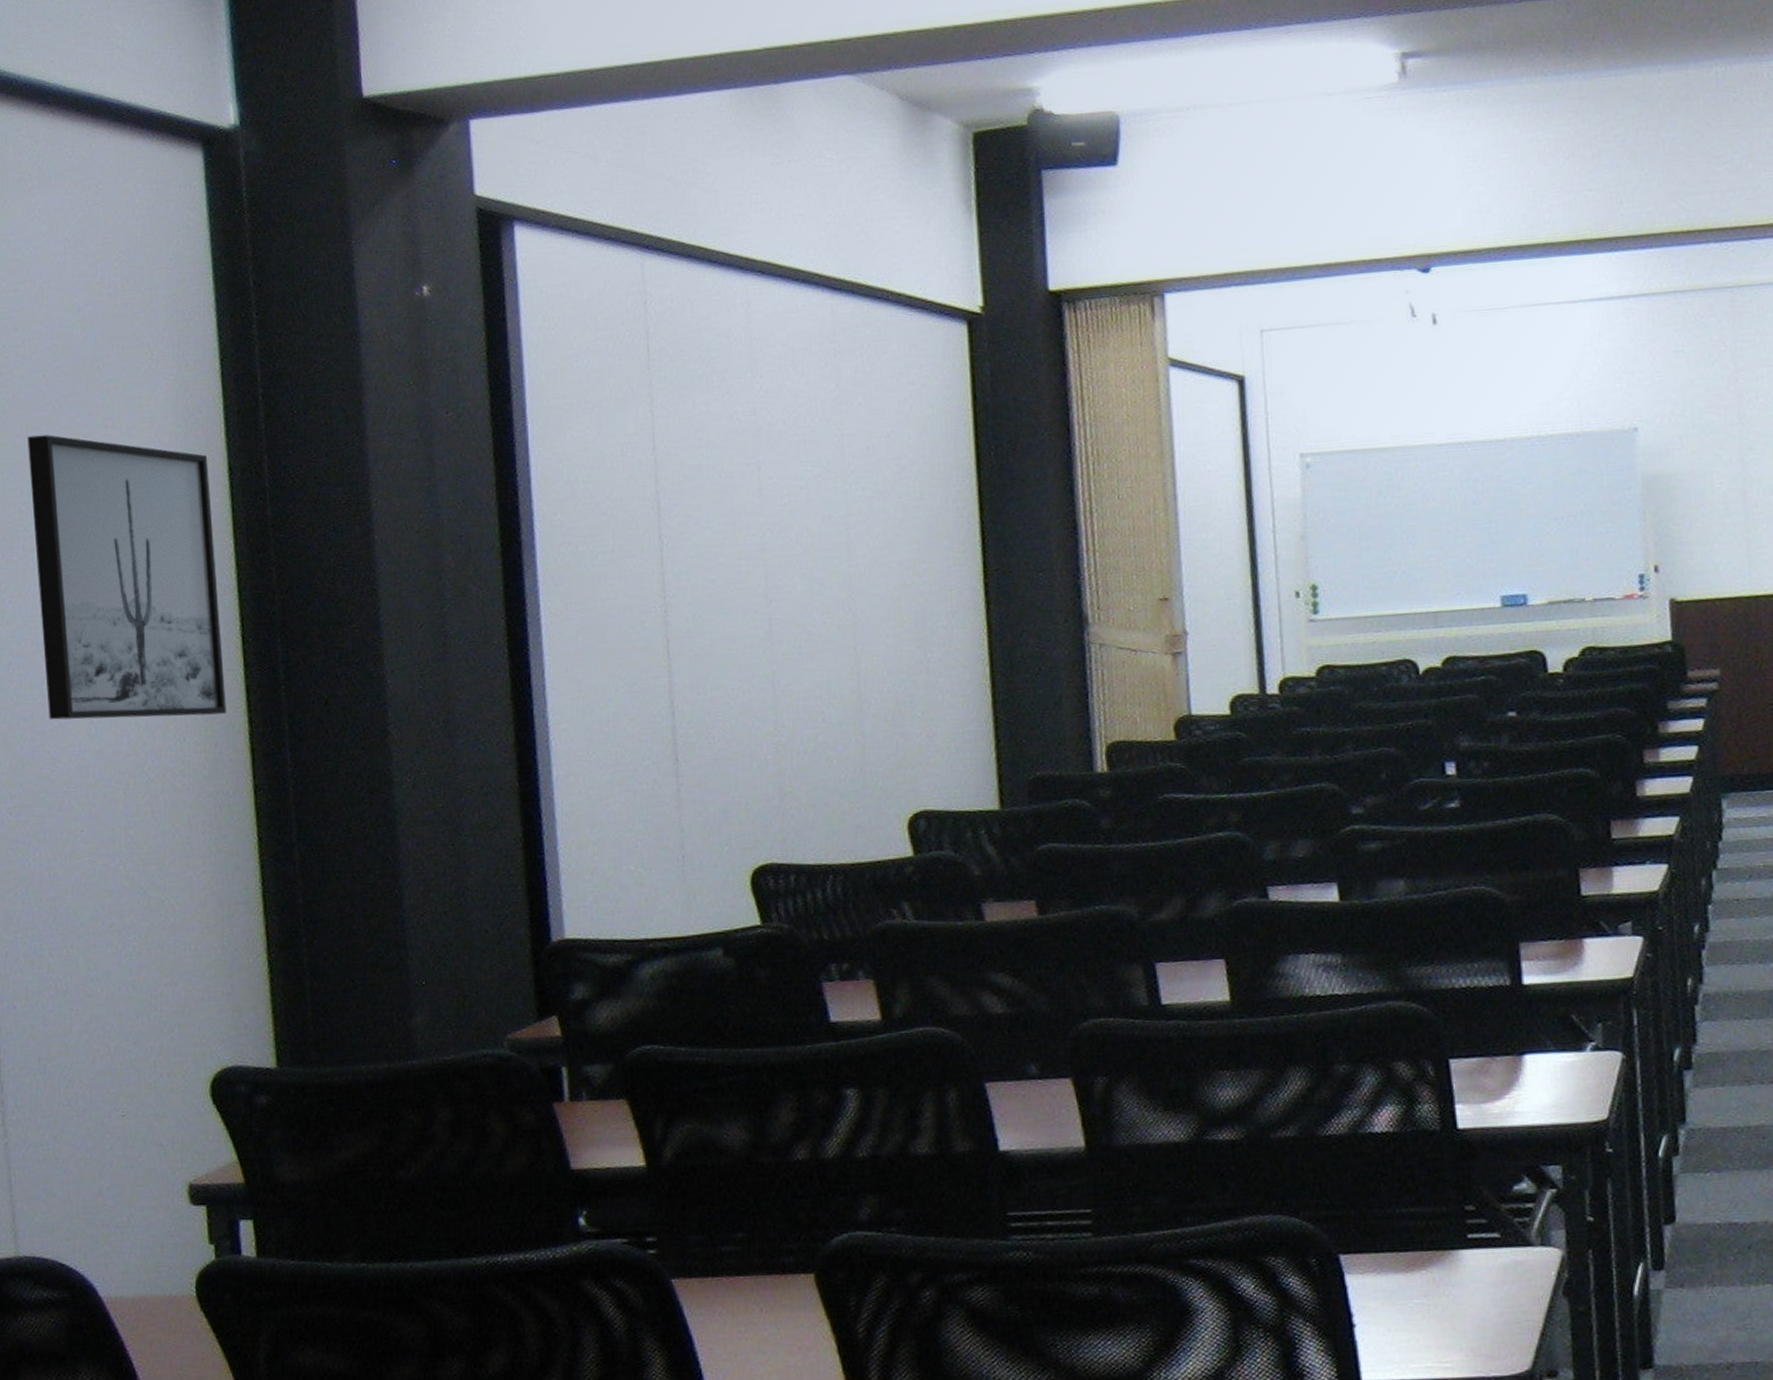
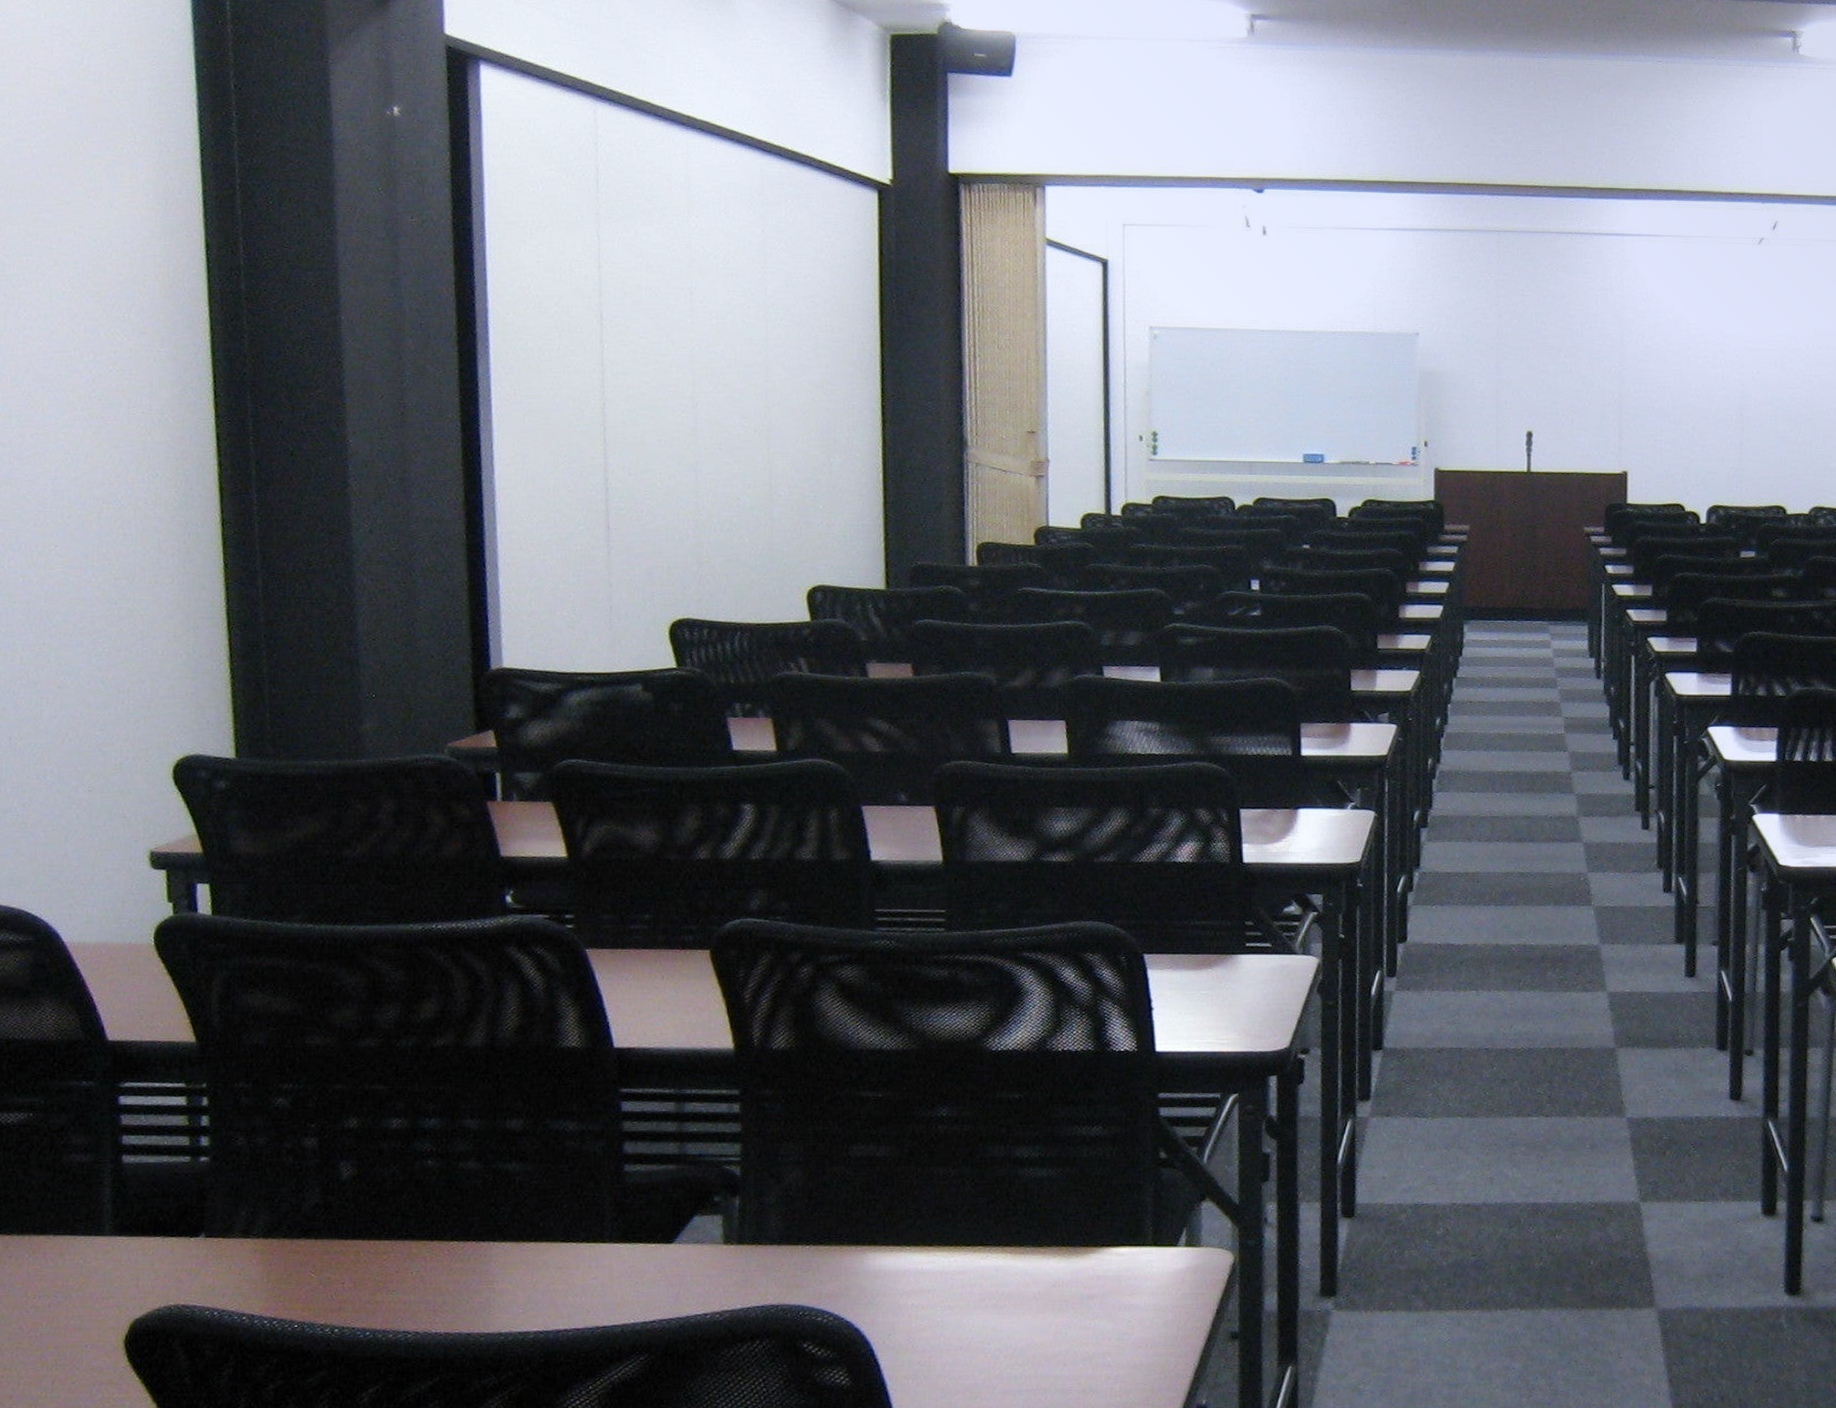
wall art: present [27,434,226,720] -> none [11,197,198,456]

